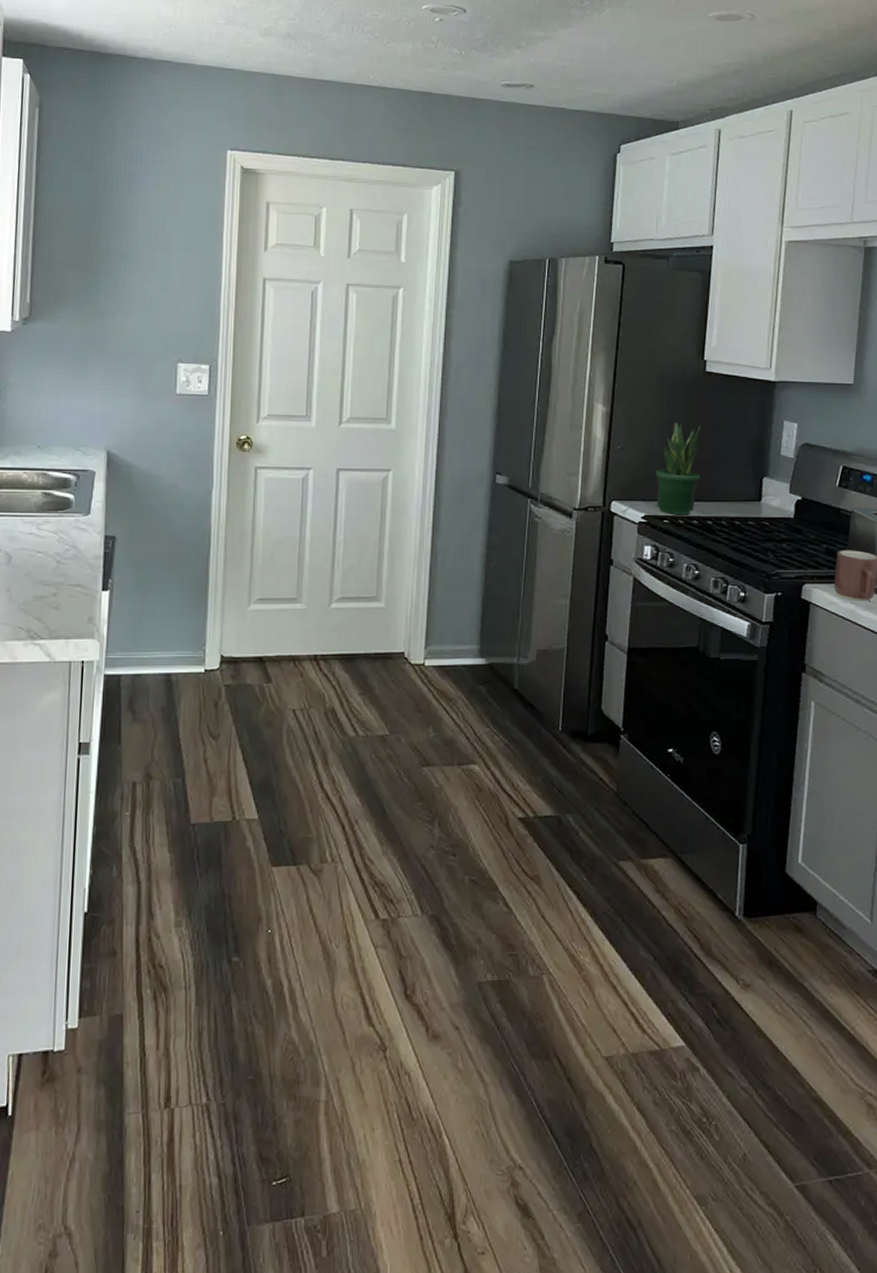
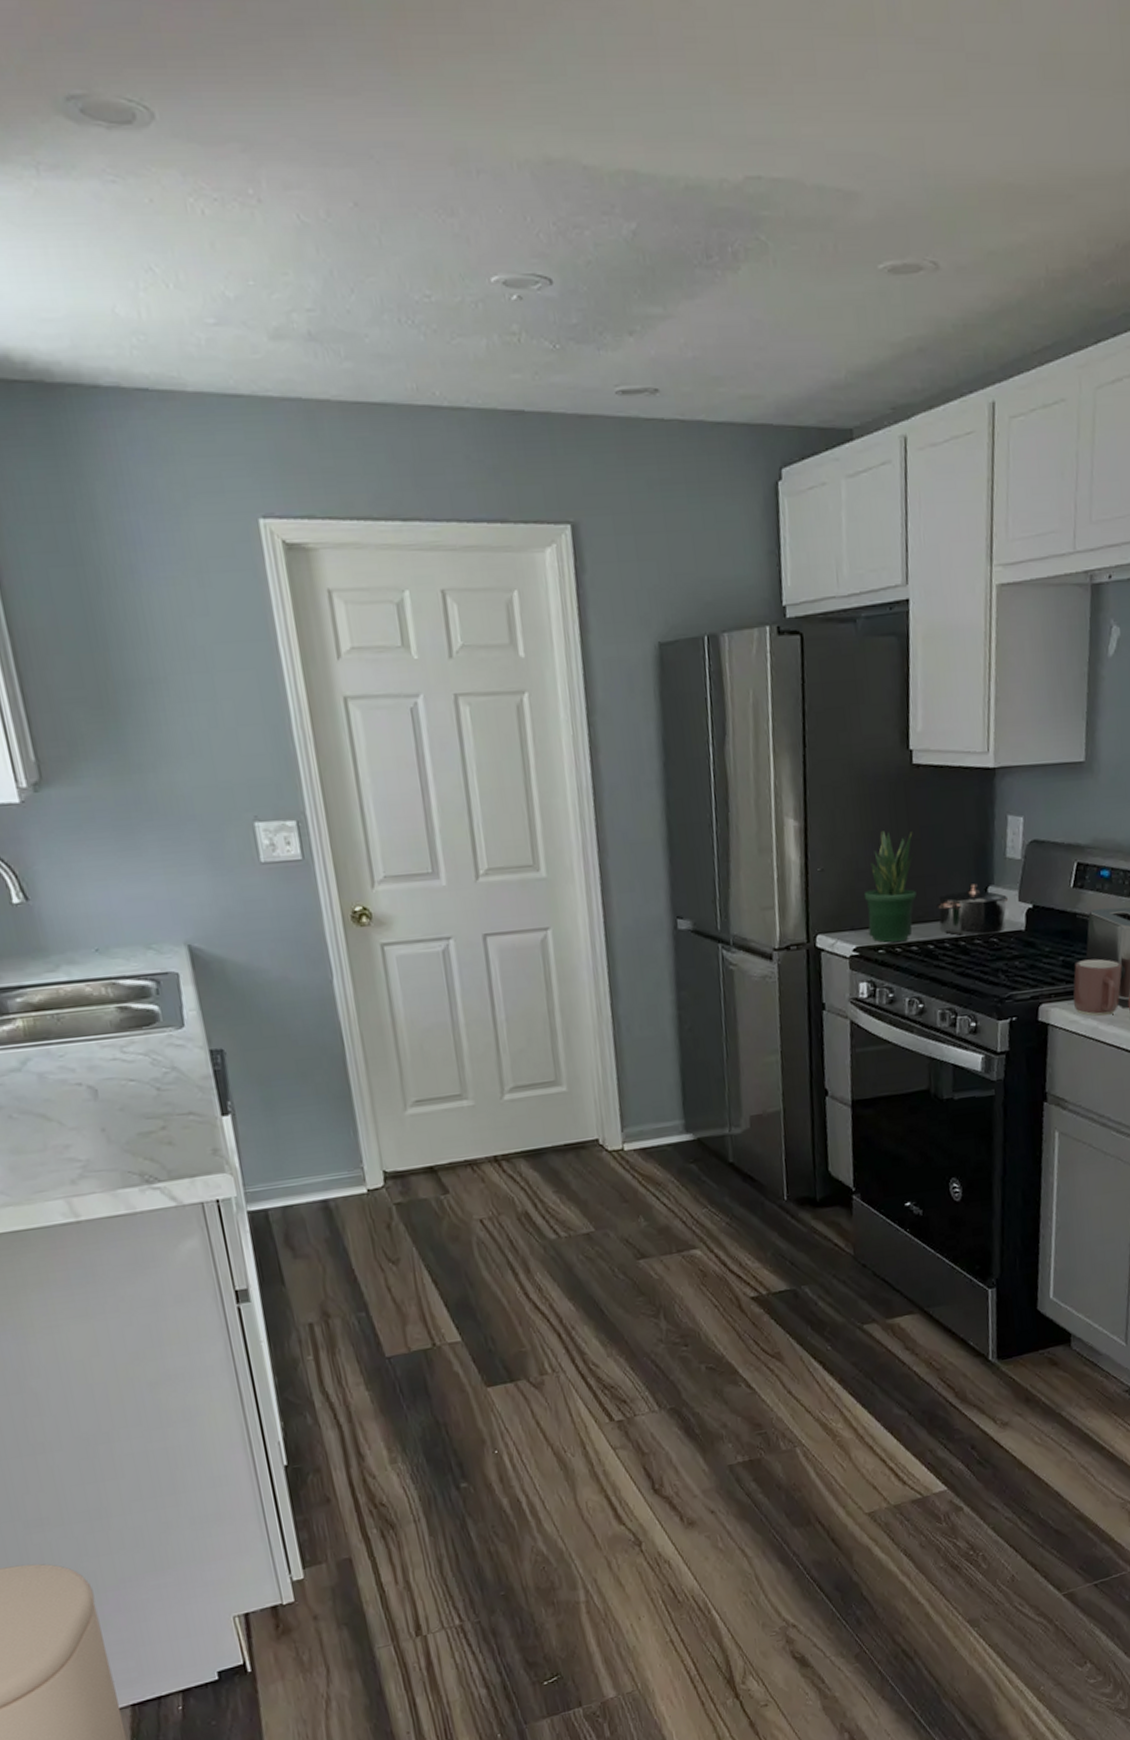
cooking pot: none [717,474,781,519] -> present [936,883,1009,936]

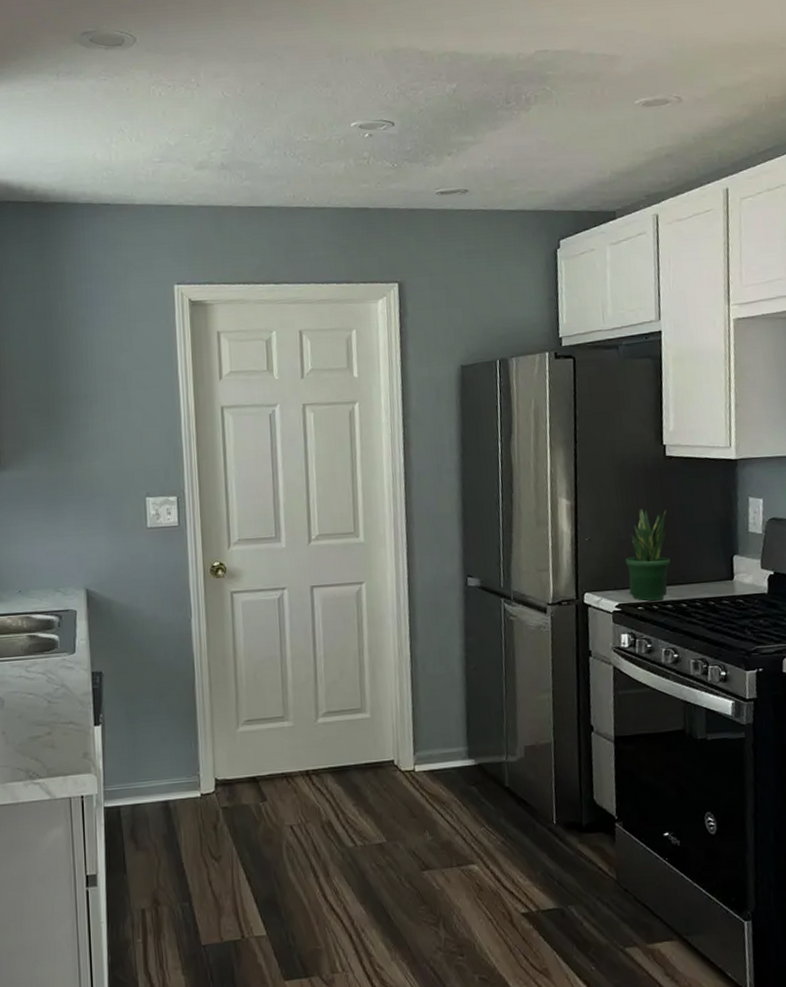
cooking pot: present [936,883,1009,936] -> none [688,553,752,597]

